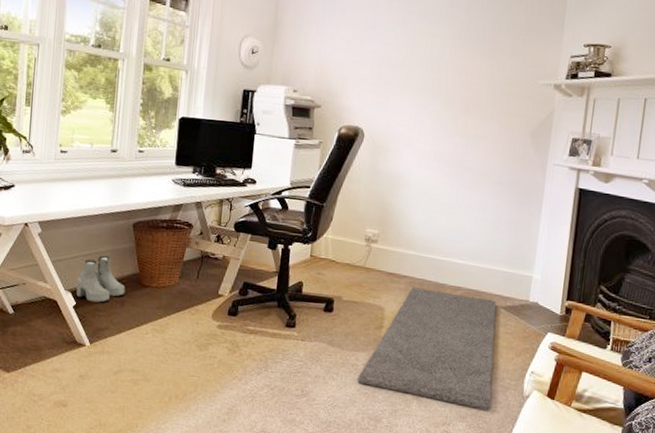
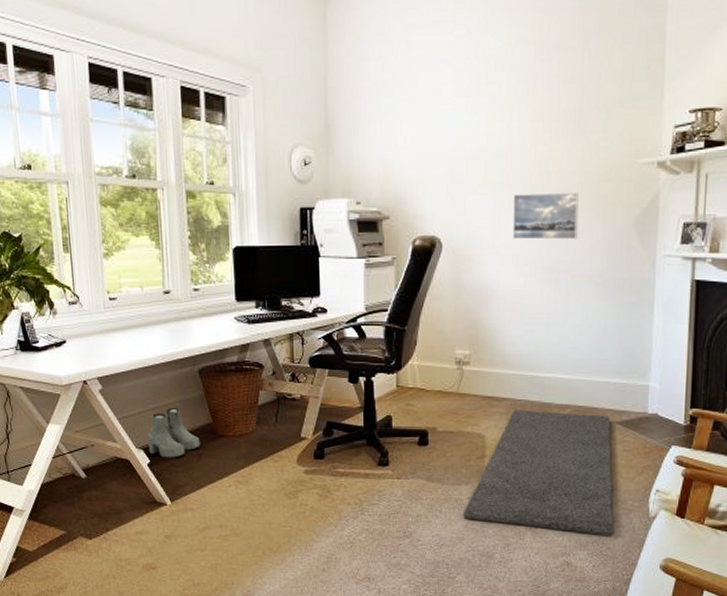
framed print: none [426,98,486,143] -> present [512,192,579,240]

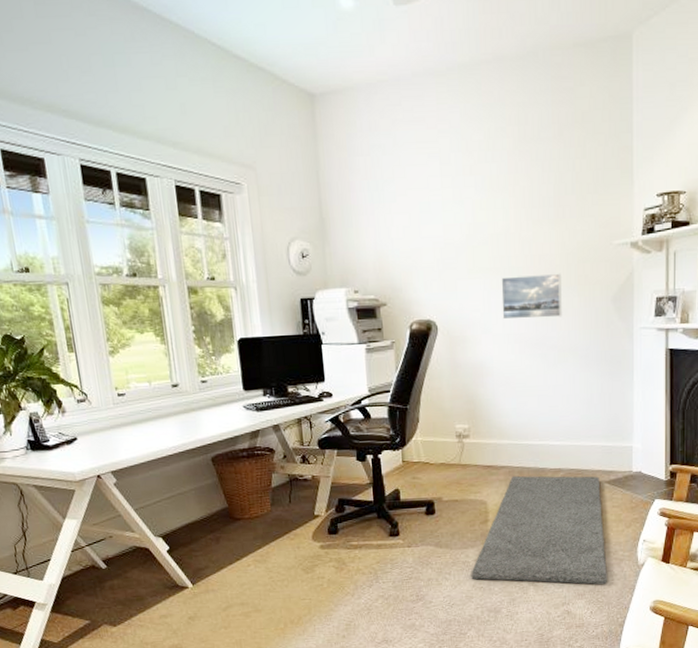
boots: present [147,407,201,458] -> none [164,494,218,544]

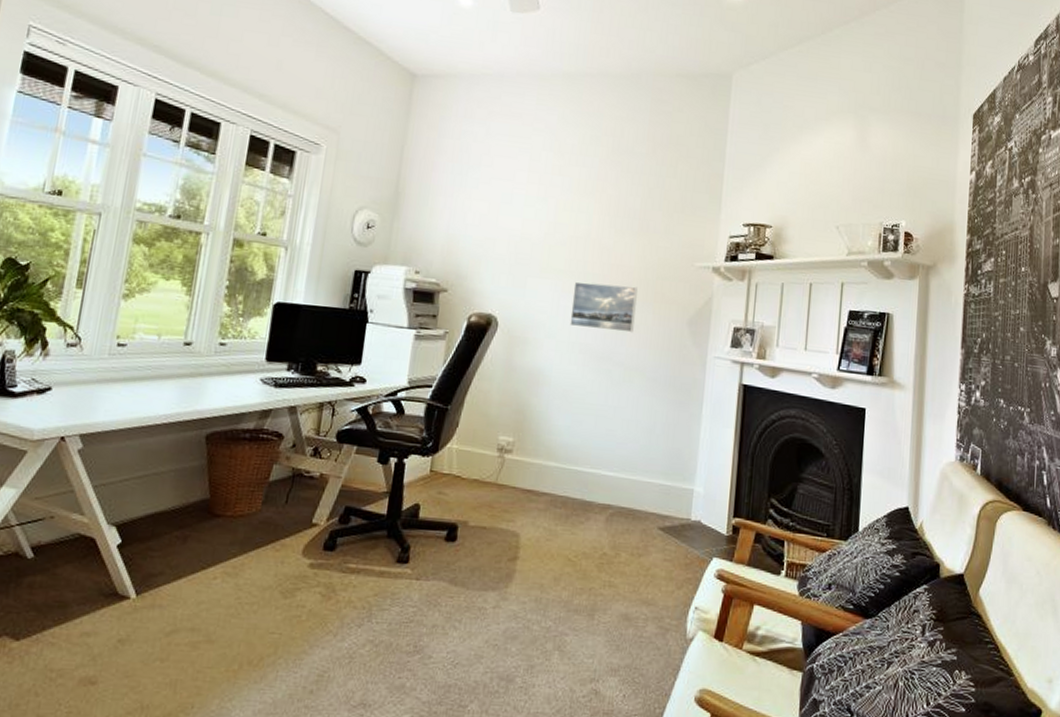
rug: present [471,475,607,584] -> none [485,506,653,659]

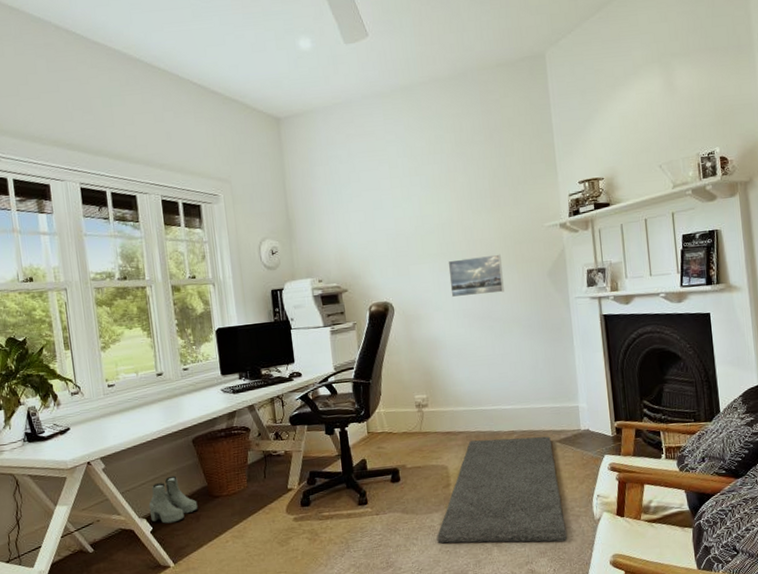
boots: none [123,476,190,540] -> present [148,475,198,524]
rug: none [485,506,653,659] -> present [437,436,567,544]

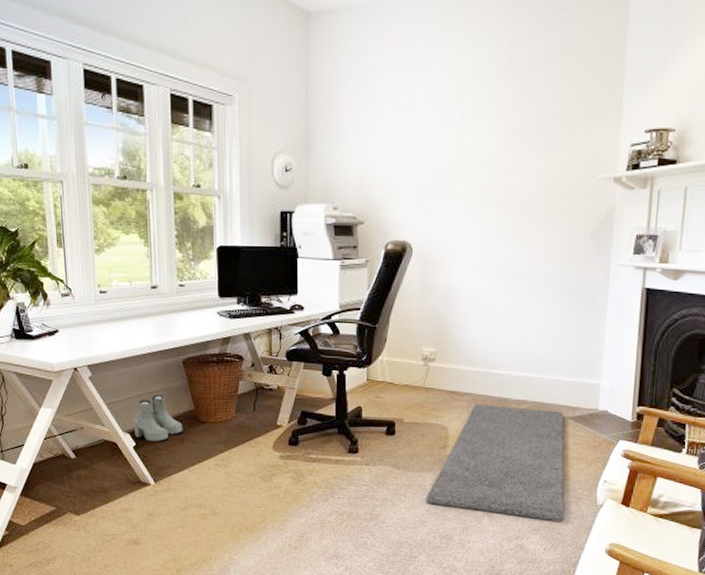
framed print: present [448,254,504,298] -> none [478,203,540,248]

